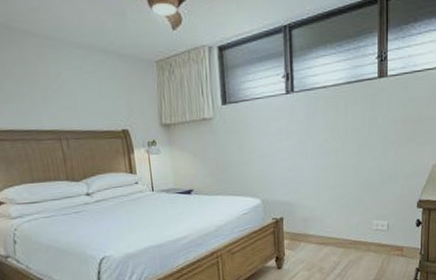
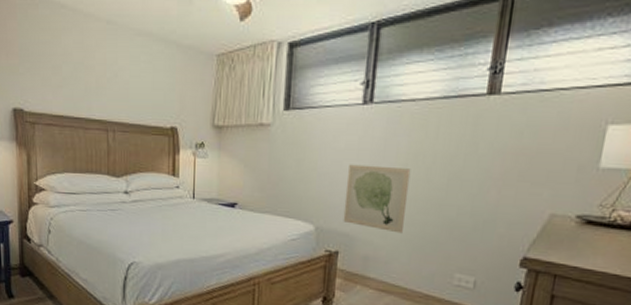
wall art: none [281,142,331,196] -> present [343,164,411,234]

